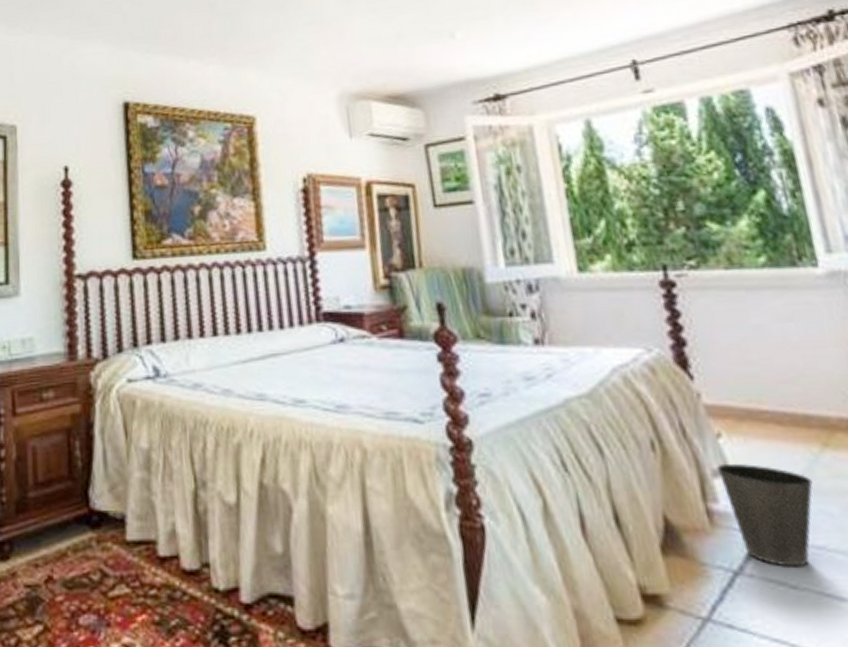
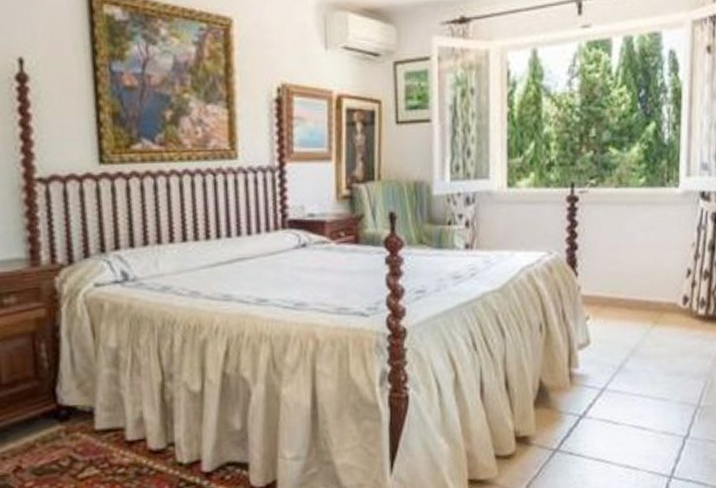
waste basket: present [716,463,813,567] -> none [582,338,642,410]

